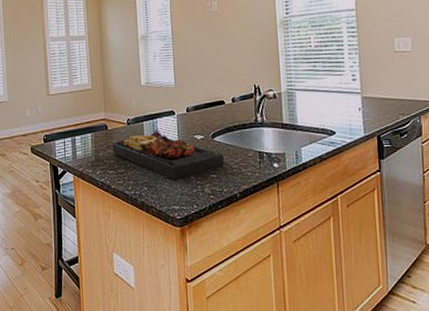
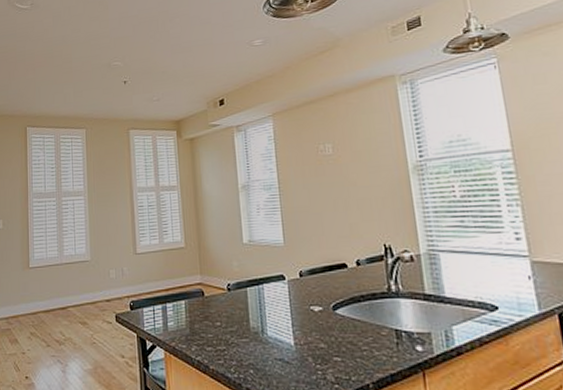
food platter: present [112,127,225,180] -> none [210,295,351,362]

